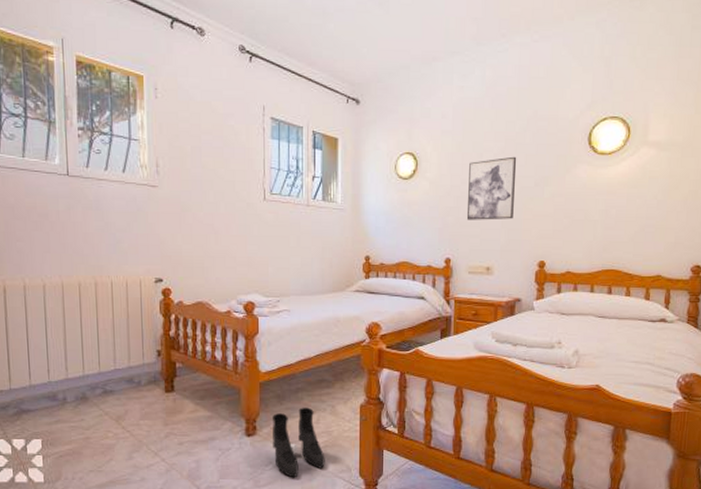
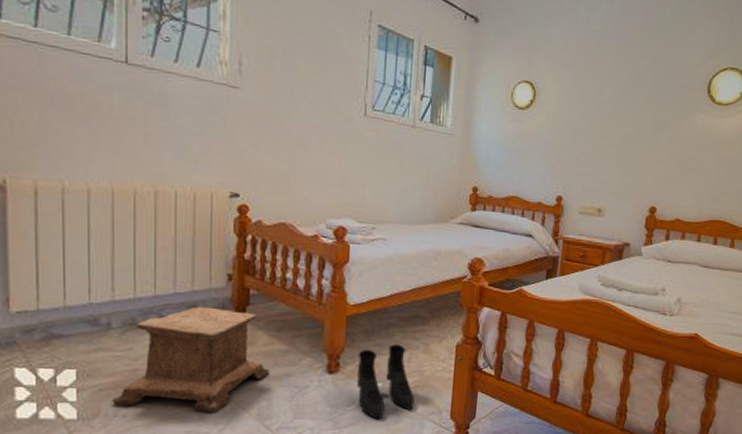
stool: none [70,380,197,474] -> present [112,306,270,412]
wall art: present [466,156,517,220] -> none [581,97,637,162]

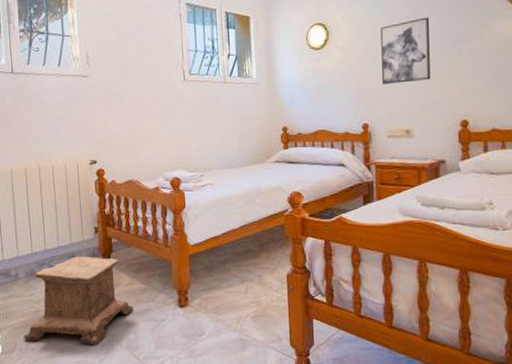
boots: present [357,344,415,419] -> none [202,278,256,348]
wall art: none [581,97,637,162] -> present [381,17,430,84]

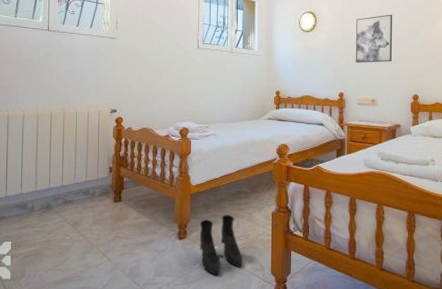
stool: present [24,256,133,344] -> none [33,192,138,272]
boots: none [202,278,256,348] -> present [199,215,243,276]

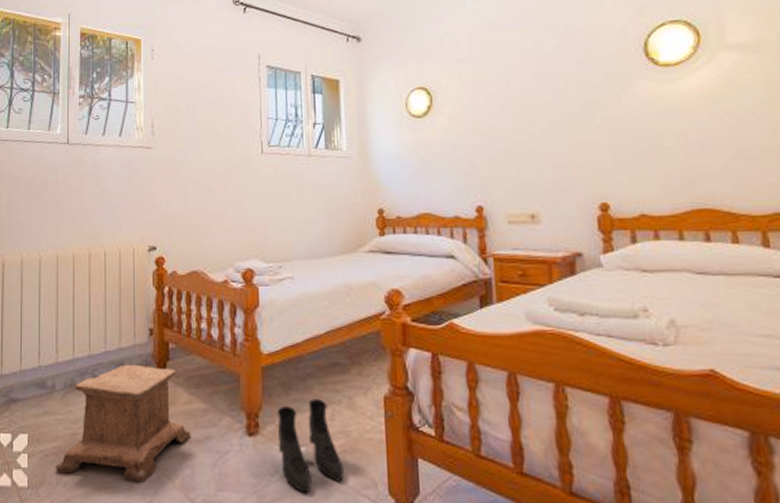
stool: none [33,192,138,272] -> present [55,364,191,481]
wall art: present [355,14,393,63] -> none [495,79,558,159]

